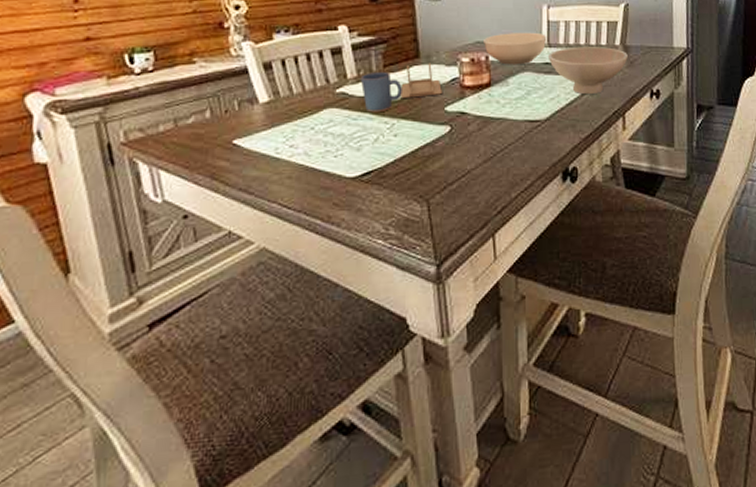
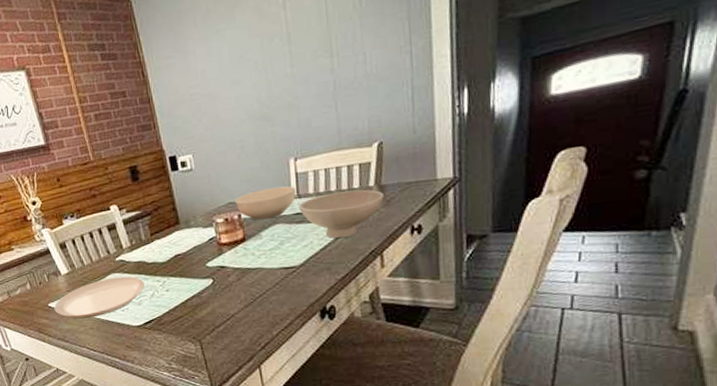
plate: none [240,113,368,163] -> present [54,276,145,319]
mug: present [360,71,402,113] -> none [133,239,169,274]
napkin holder: present [400,63,442,99] -> none [166,227,202,261]

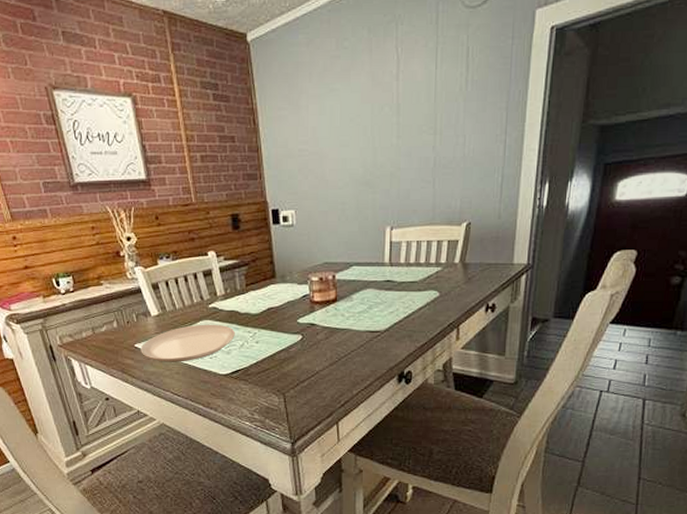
bowl: present [235,186,296,221] -> none [331,252,389,283]
bowl: present [299,189,384,238] -> none [390,265,466,308]

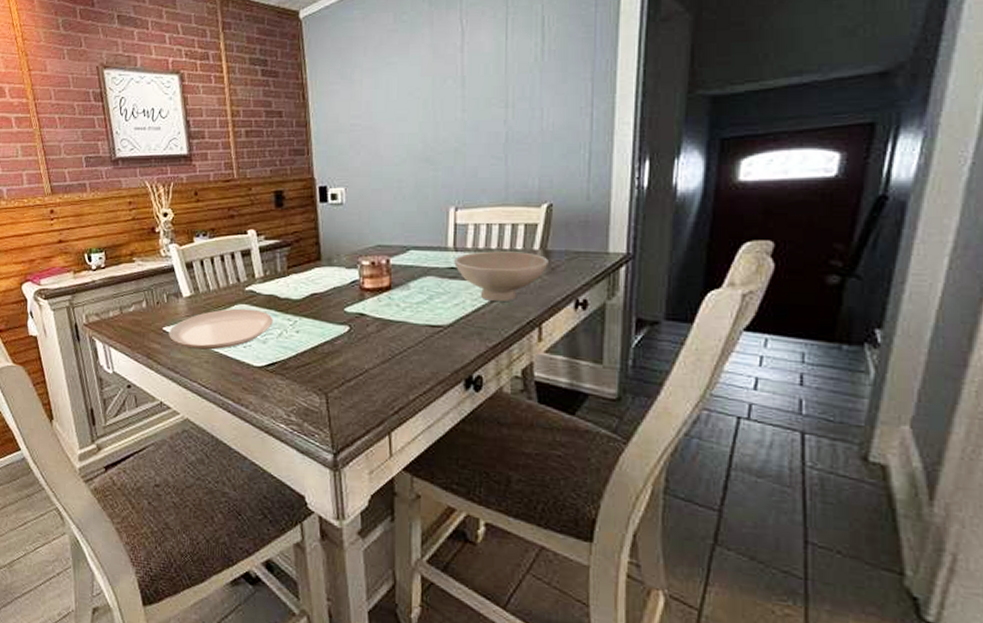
bowl: none [390,265,466,308] -> present [454,251,548,301]

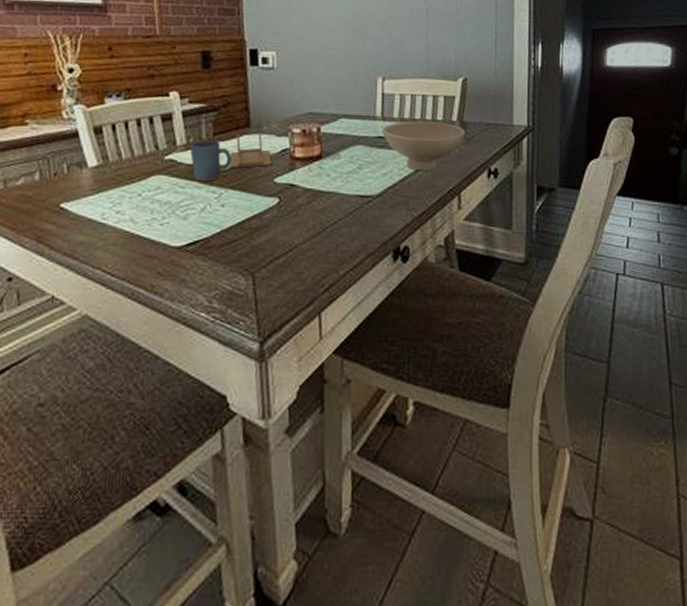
plate: present [169,308,273,350] -> none [67,180,196,229]
mug: none [266,272,304,310] -> present [189,139,231,182]
napkin holder: none [302,265,342,299] -> present [229,132,272,169]

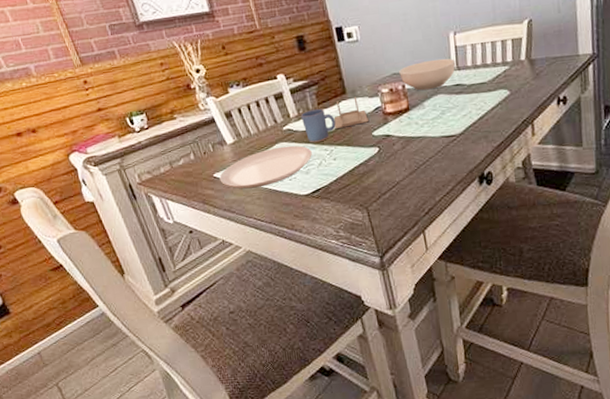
plate: none [67,180,196,229] -> present [219,145,312,189]
bowl: none [316,104,381,138] -> present [399,58,456,91]
bowl: present [382,121,465,171] -> none [458,63,534,108]

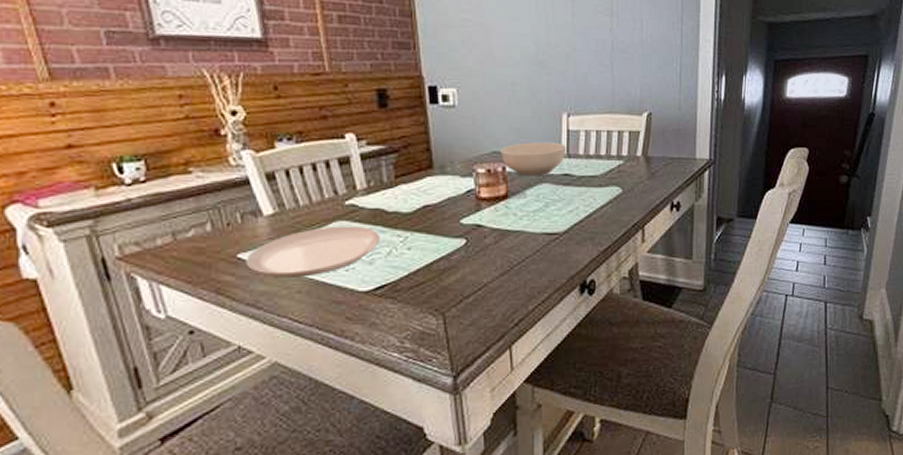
mug: present [300,108,336,143] -> none [370,182,415,226]
napkin holder: present [334,97,368,130] -> none [413,174,457,212]

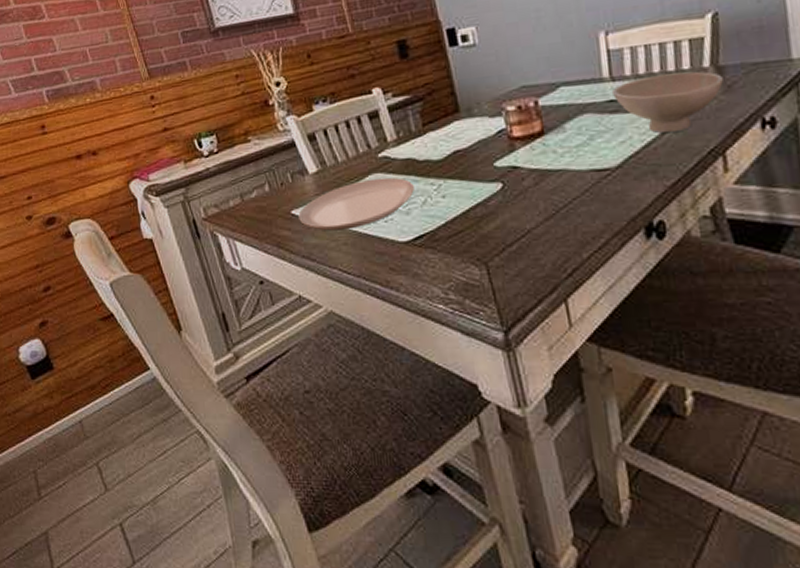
bowl: present [500,141,567,176] -> none [530,66,609,109]
bowl: none [568,157,649,206] -> present [613,71,723,133]

